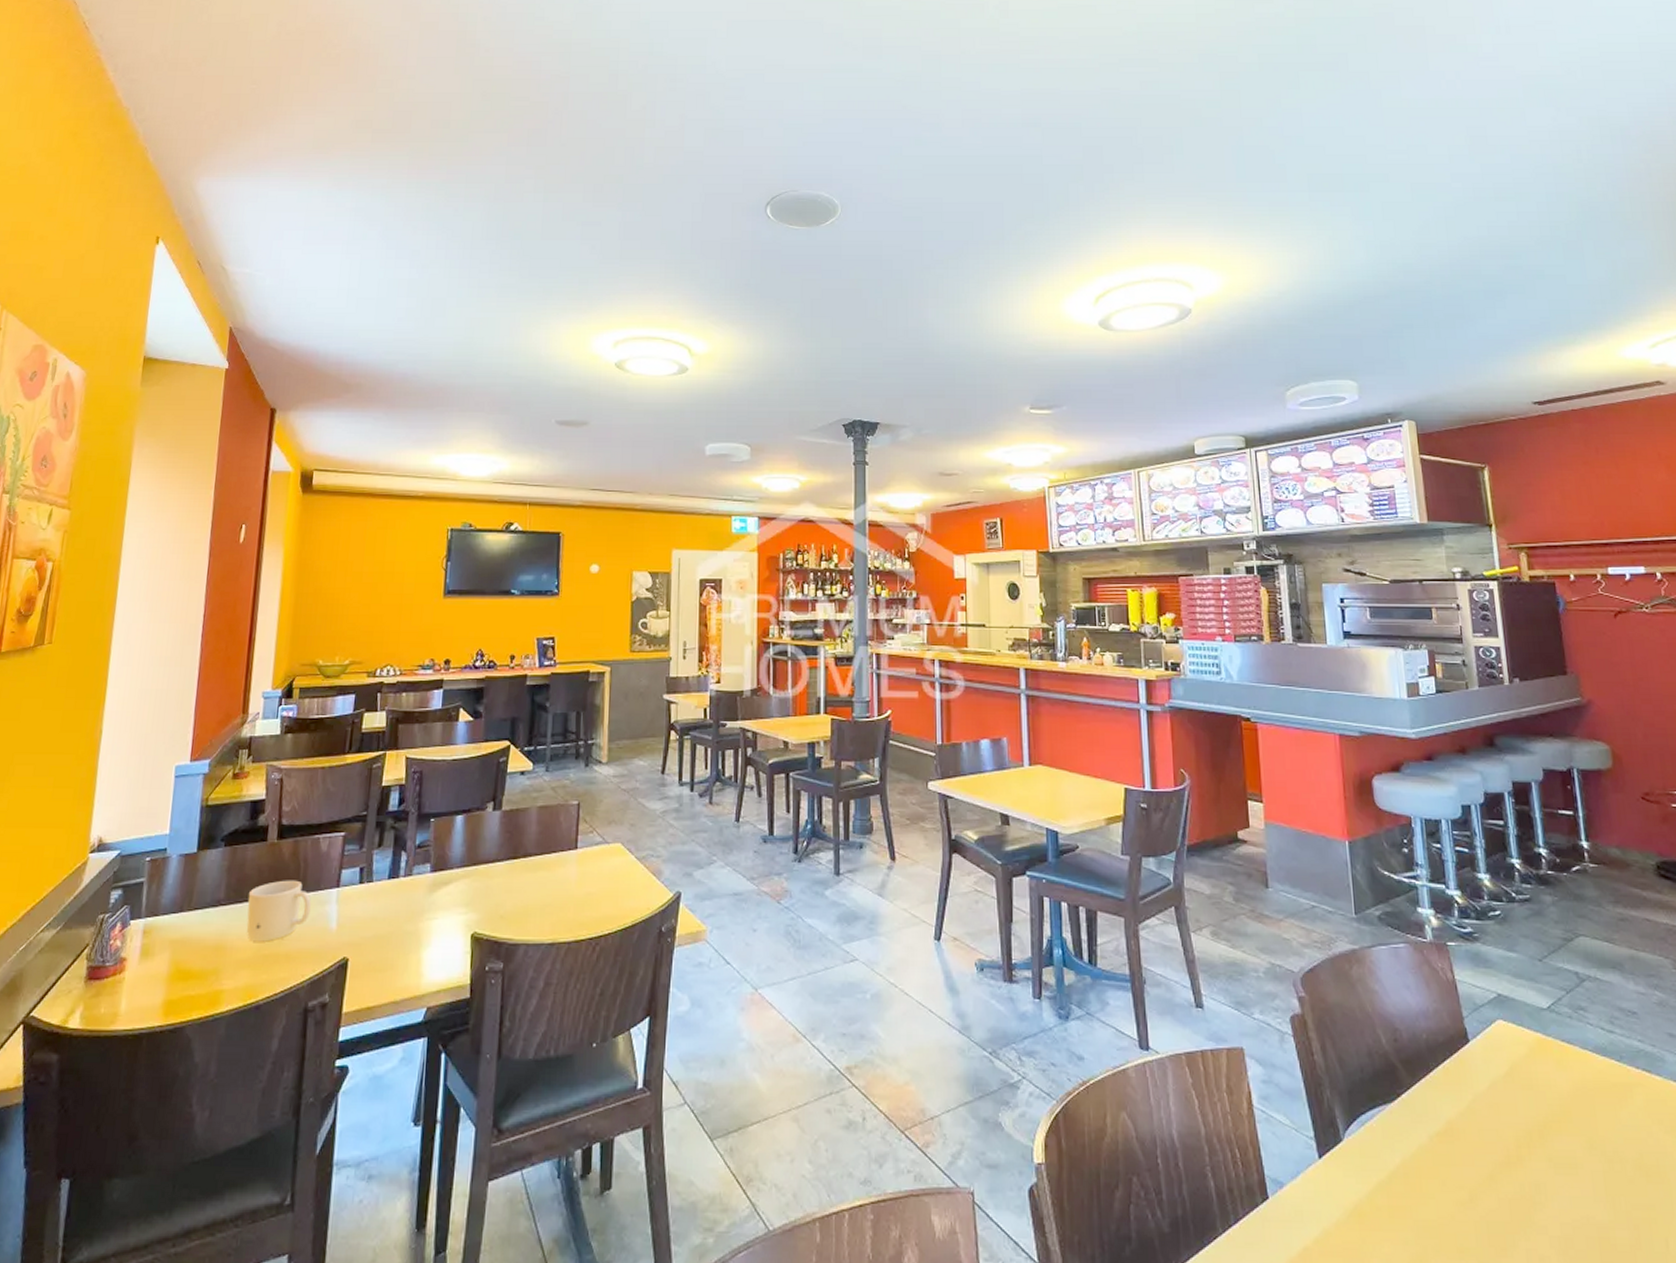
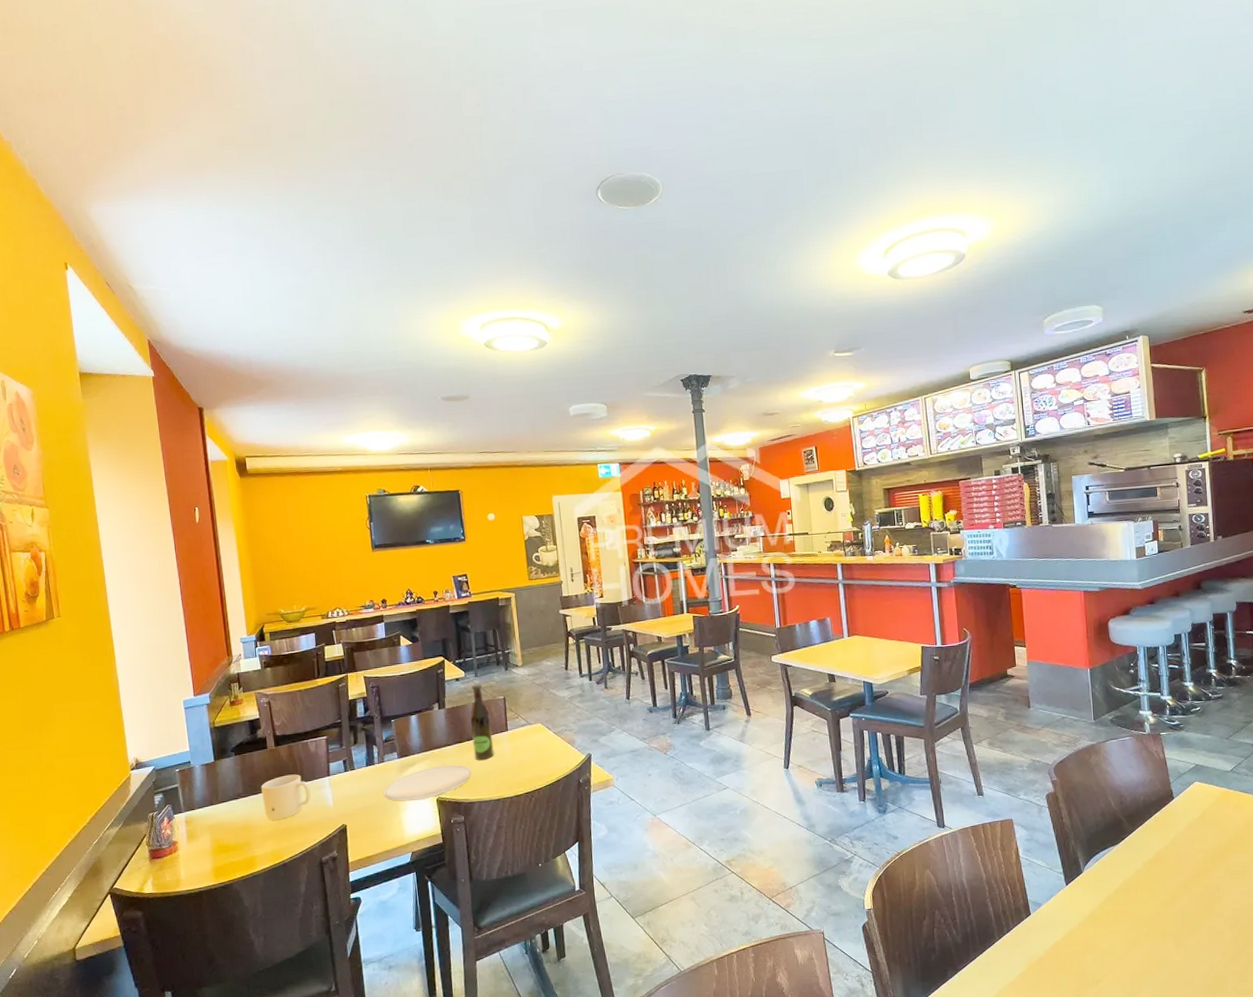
plate: none [404,889,524,934] -> present [383,765,473,802]
bottle: none [529,782,558,887] -> present [470,684,494,761]

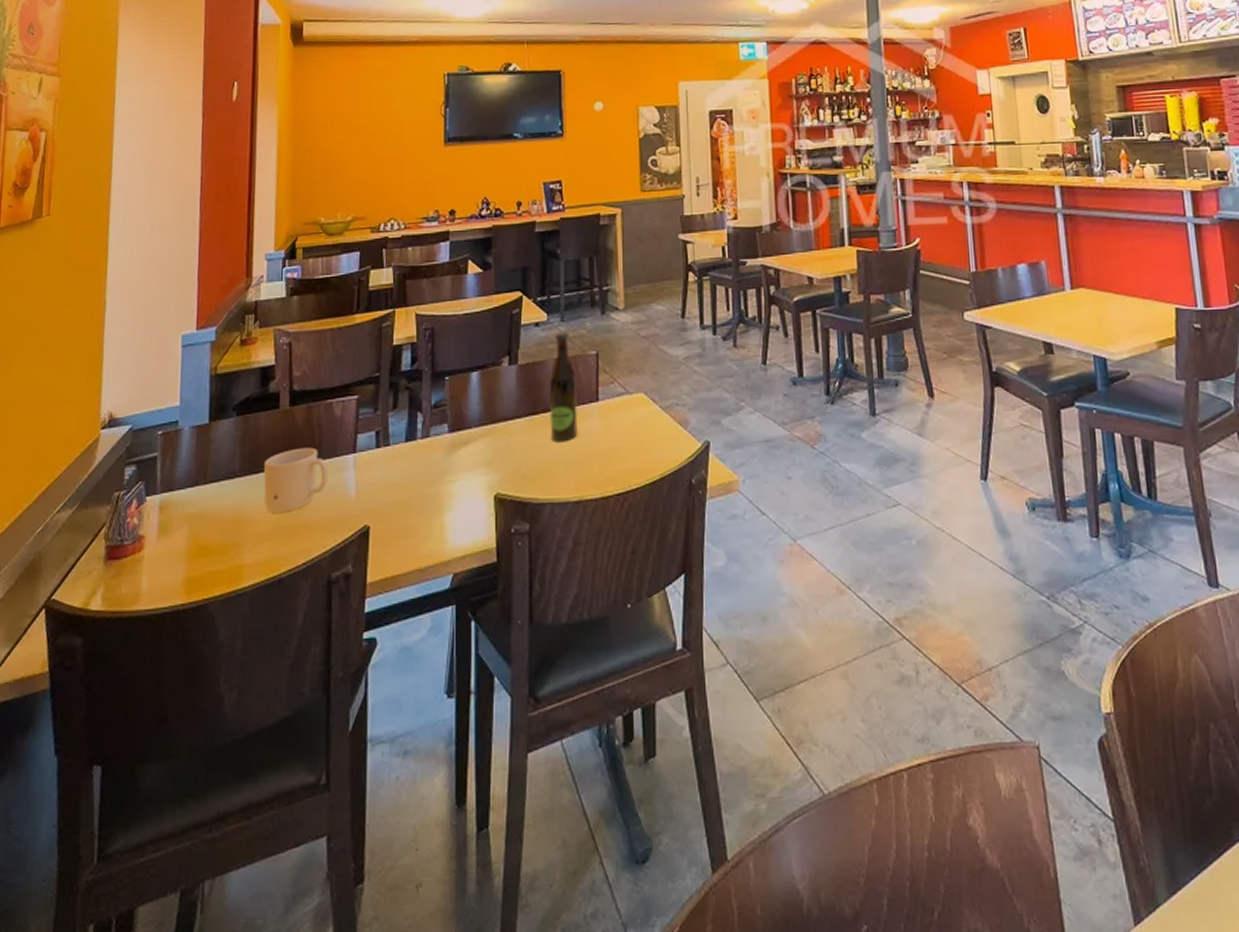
plate: present [383,765,473,802] -> none [424,447,546,497]

